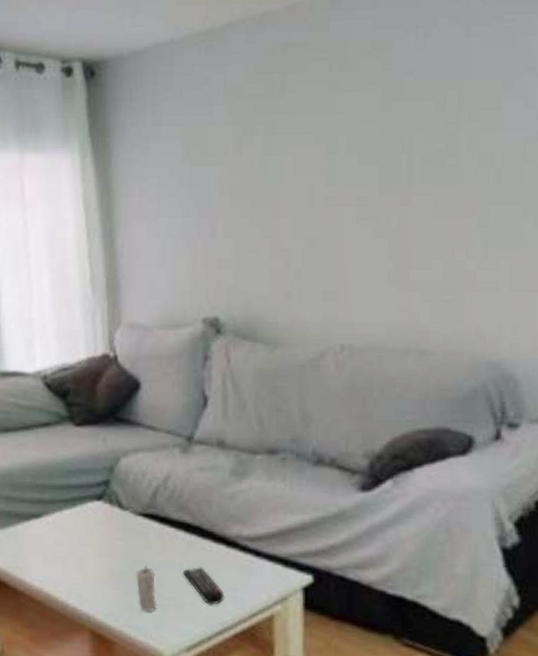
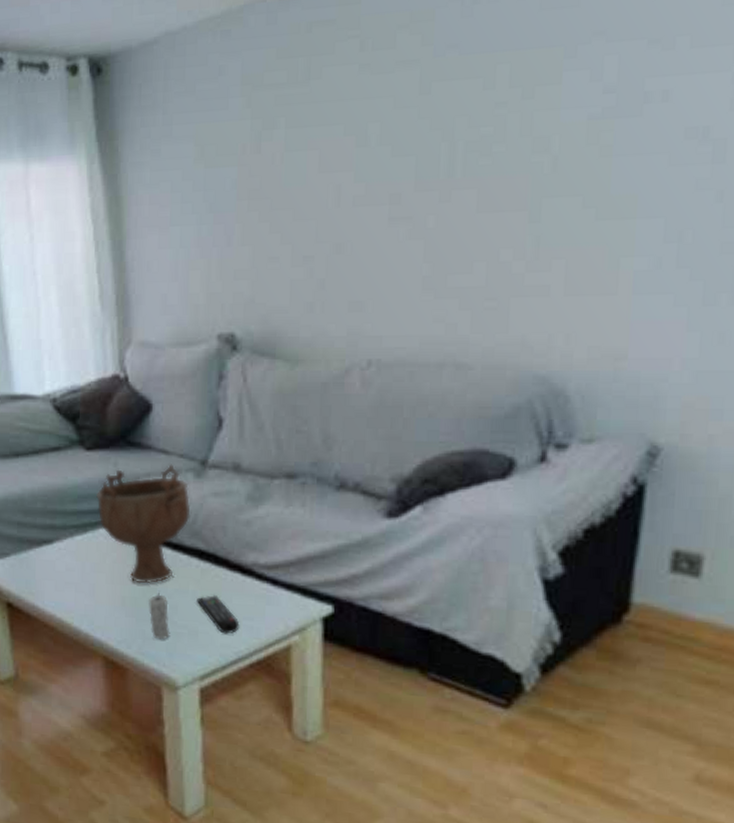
decorative bowl: none [84,440,177,557] -> present [95,464,191,584]

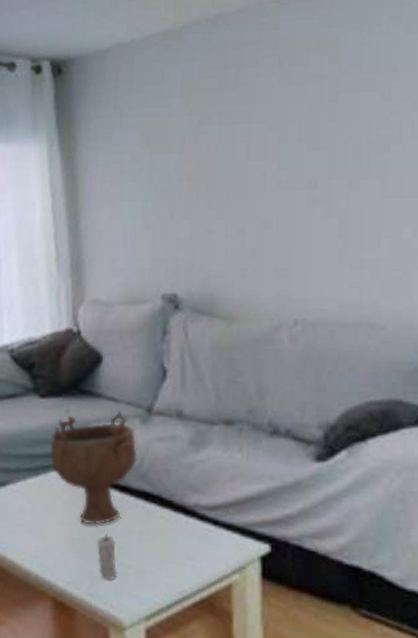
remote control: present [195,595,240,634] -> none [142,535,184,574]

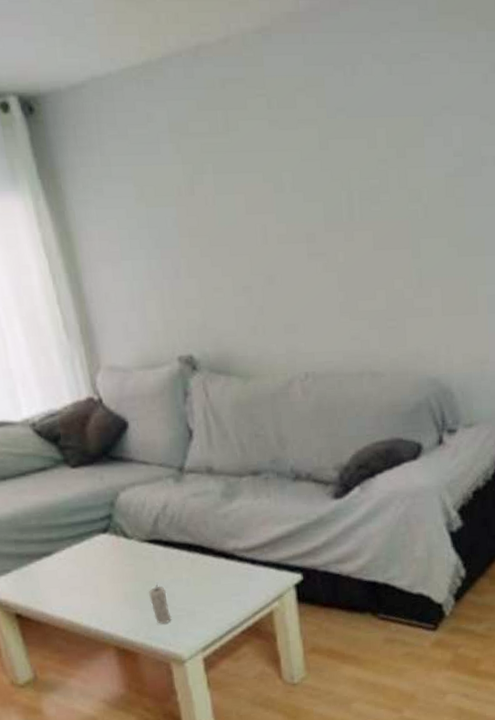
decorative bowl: present [48,411,137,525] -> none [87,473,176,579]

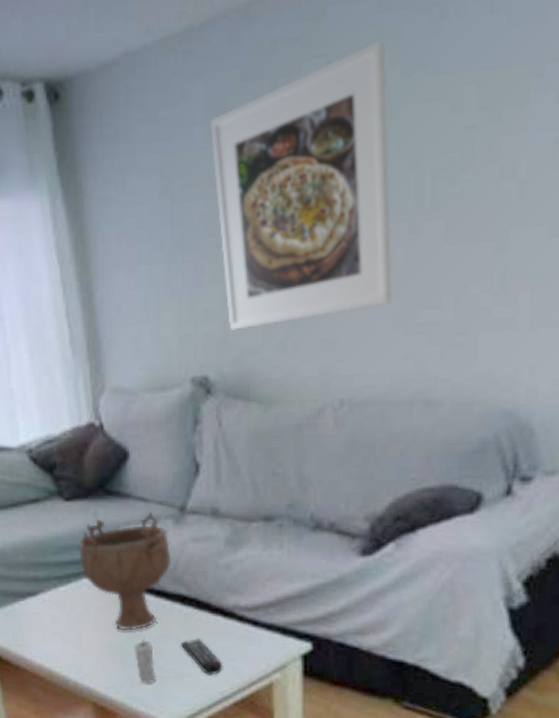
decorative bowl: none [87,473,176,579] -> present [77,511,171,631]
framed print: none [175,87,338,317] -> present [211,40,393,331]
remote control: none [190,579,230,611] -> present [180,639,223,675]

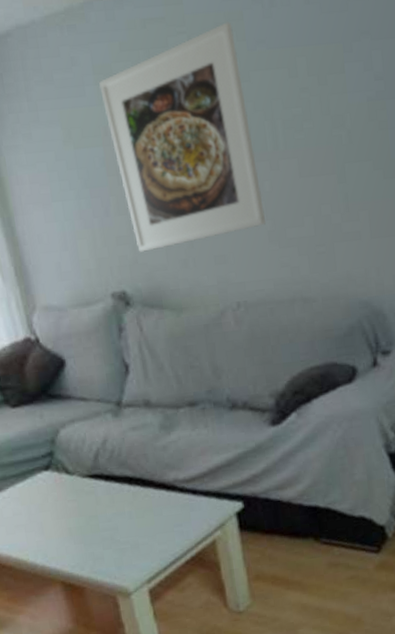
decorative bowl: present [77,511,171,631] -> none [28,408,116,515]
candle: present [135,639,157,684] -> none [92,519,116,558]
remote control: present [180,639,223,675] -> none [132,512,172,542]

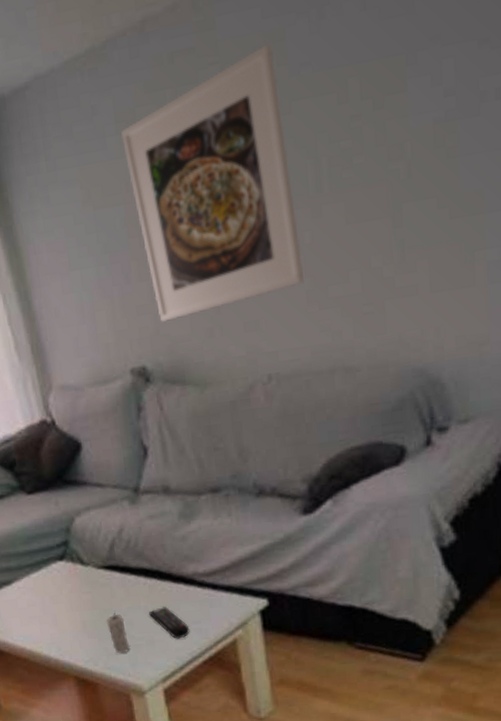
candle: none [92,519,116,558] -> present [107,613,131,654]
remote control: none [132,512,172,542] -> present [148,606,190,639]

